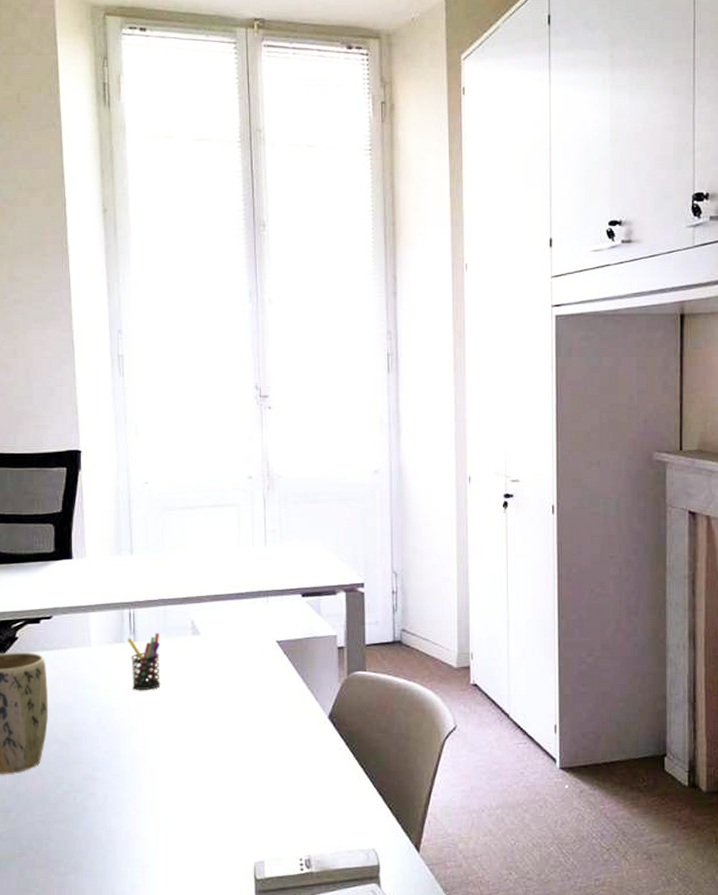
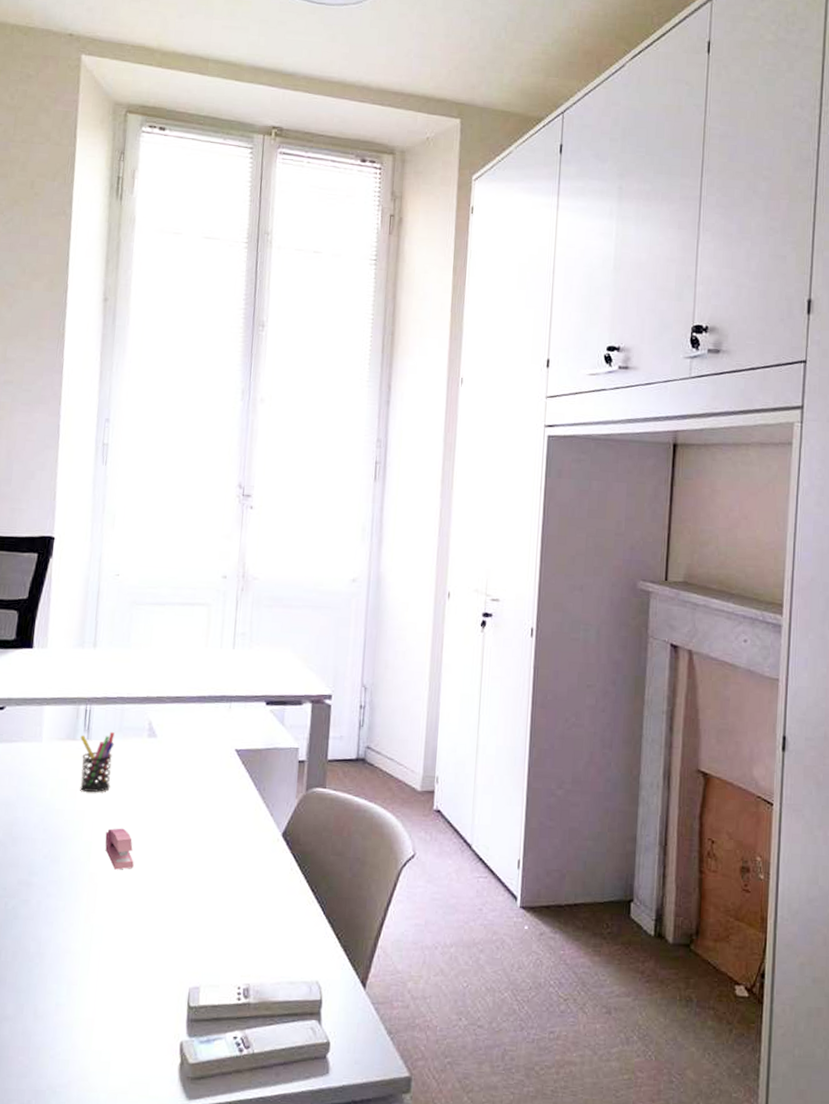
stapler: none [161,721,191,760] -> present [105,828,134,870]

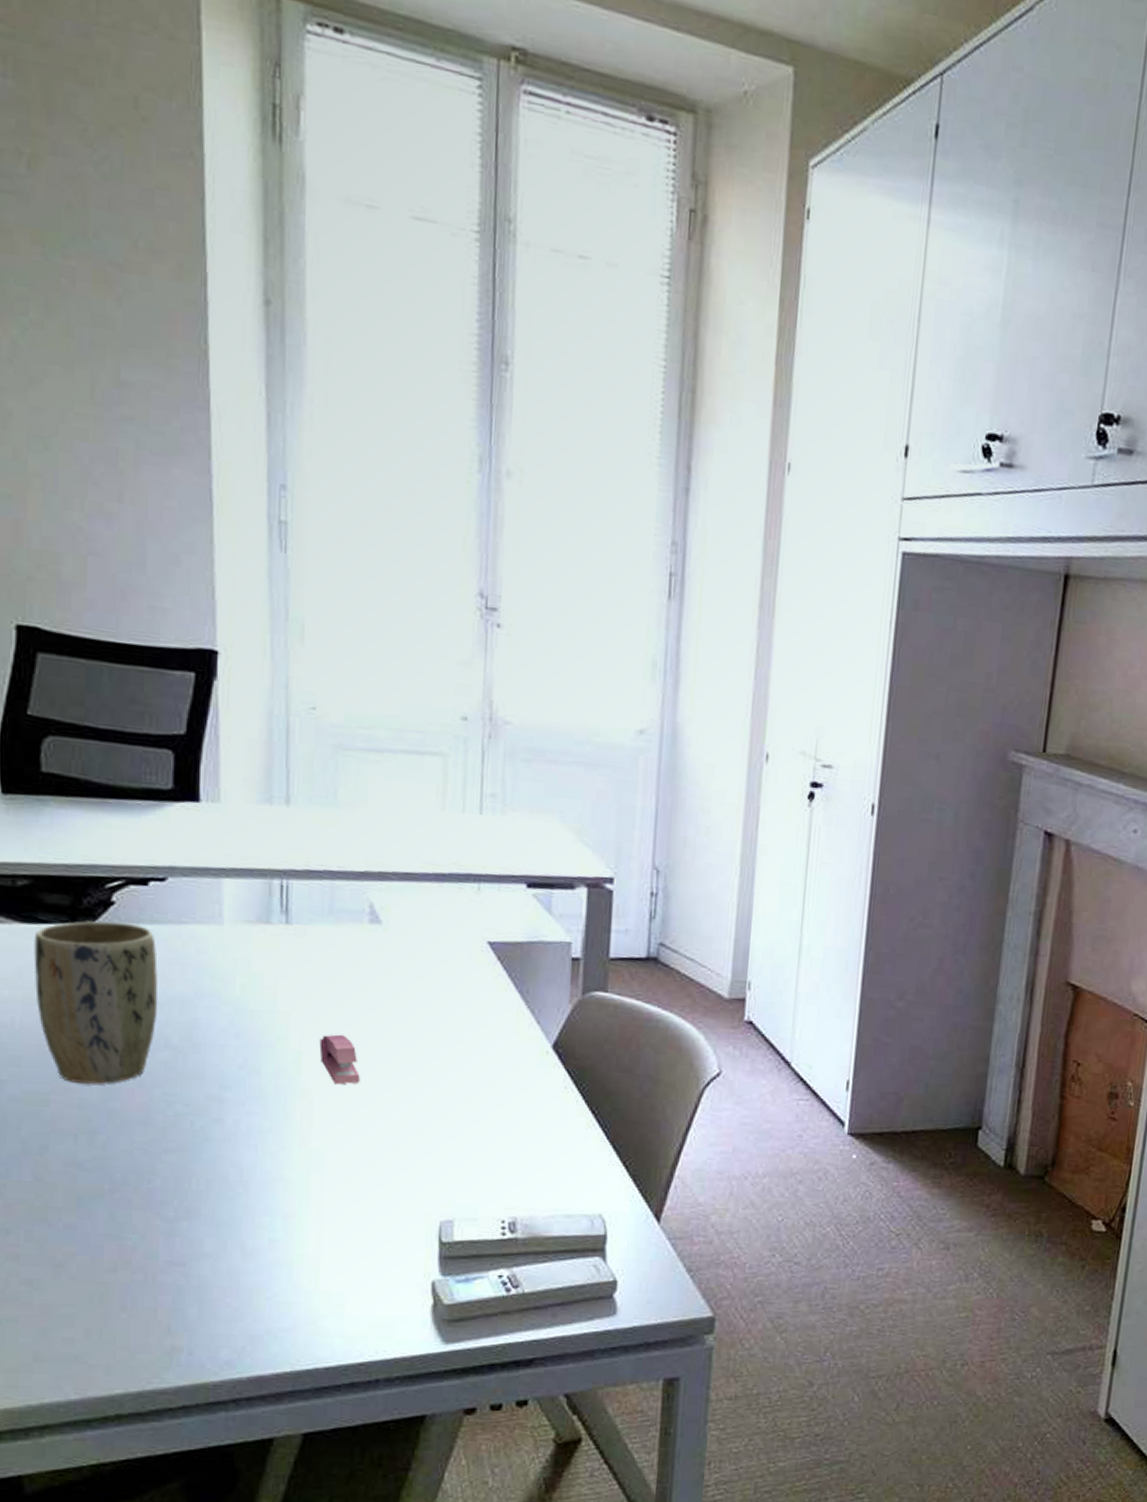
pen holder: present [80,732,115,792] -> none [276,915,324,990]

